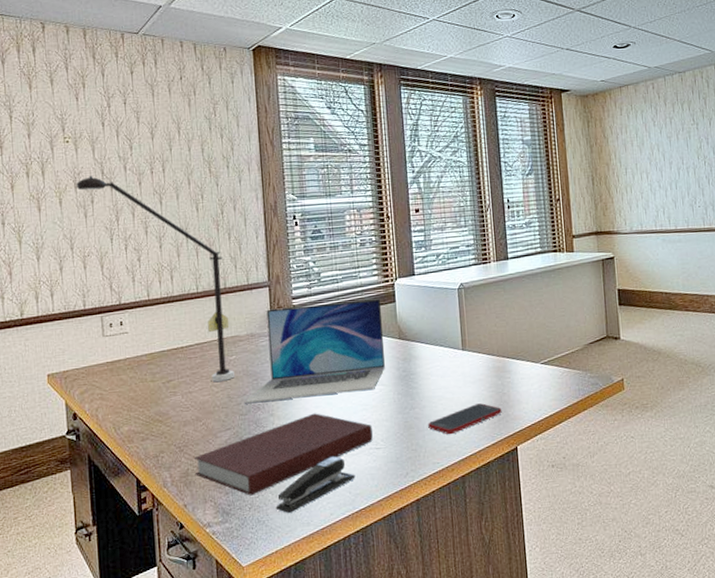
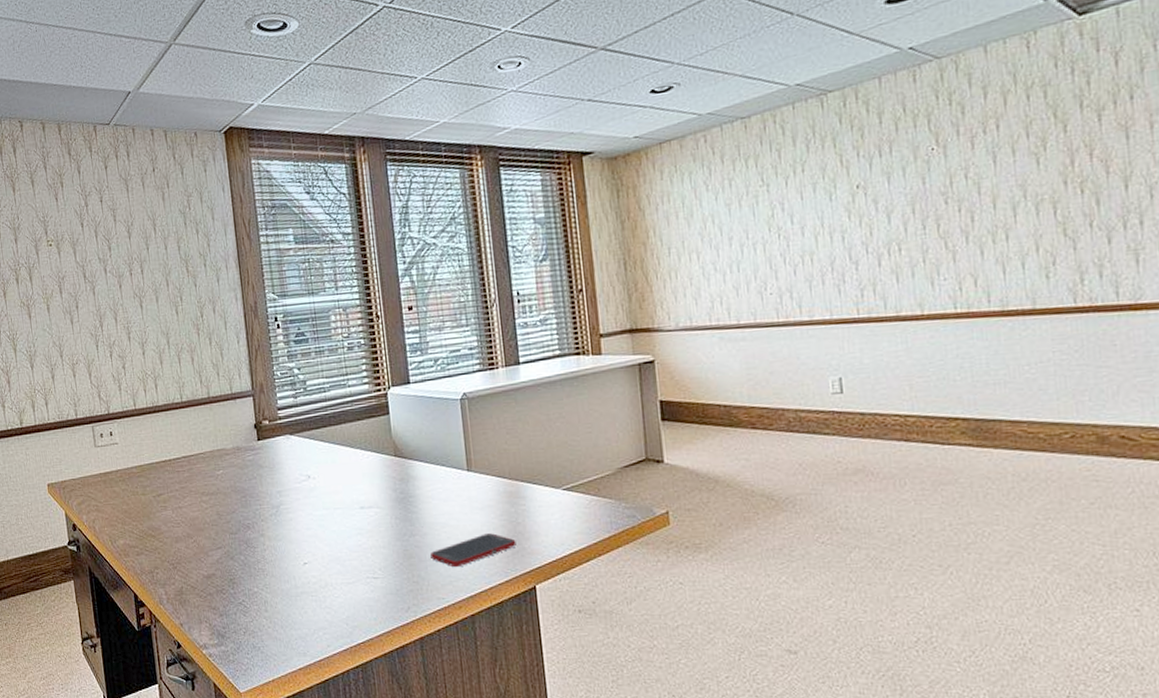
desk lamp: present [77,175,235,382] -> none [61,279,223,497]
notebook: present [193,413,373,496] -> none [187,535,370,620]
laptop: present [244,298,386,404] -> none [233,410,380,522]
stapler: present [275,456,356,514] -> none [270,584,353,642]

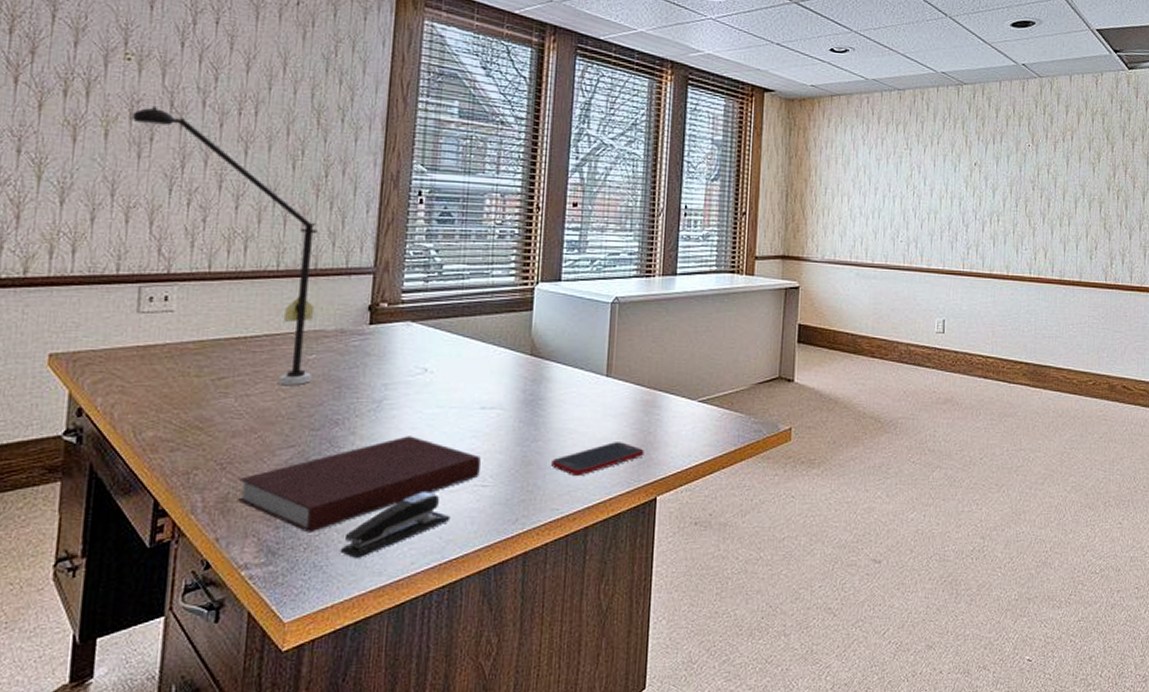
desk lamp: none [61,279,223,497] -> present [133,105,318,385]
notebook: none [187,535,370,620] -> present [236,436,481,533]
stapler: none [270,584,353,642] -> present [340,492,451,559]

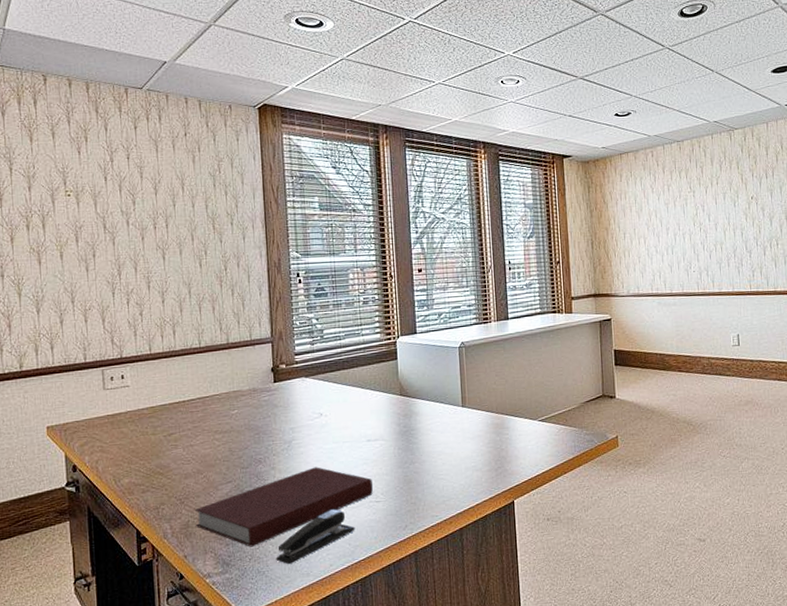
desk lamp: present [133,105,318,385] -> none [78,229,236,435]
cell phone: present [551,442,644,477] -> none [427,458,500,489]

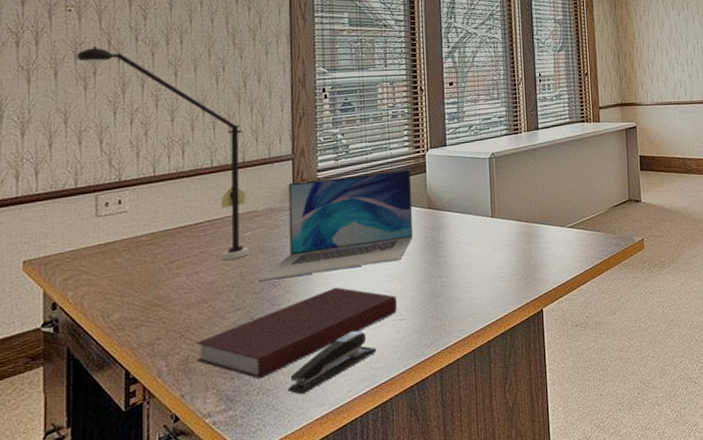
desk lamp: none [78,229,236,435] -> present [77,45,249,260]
laptop: none [245,356,387,458] -> present [258,169,413,282]

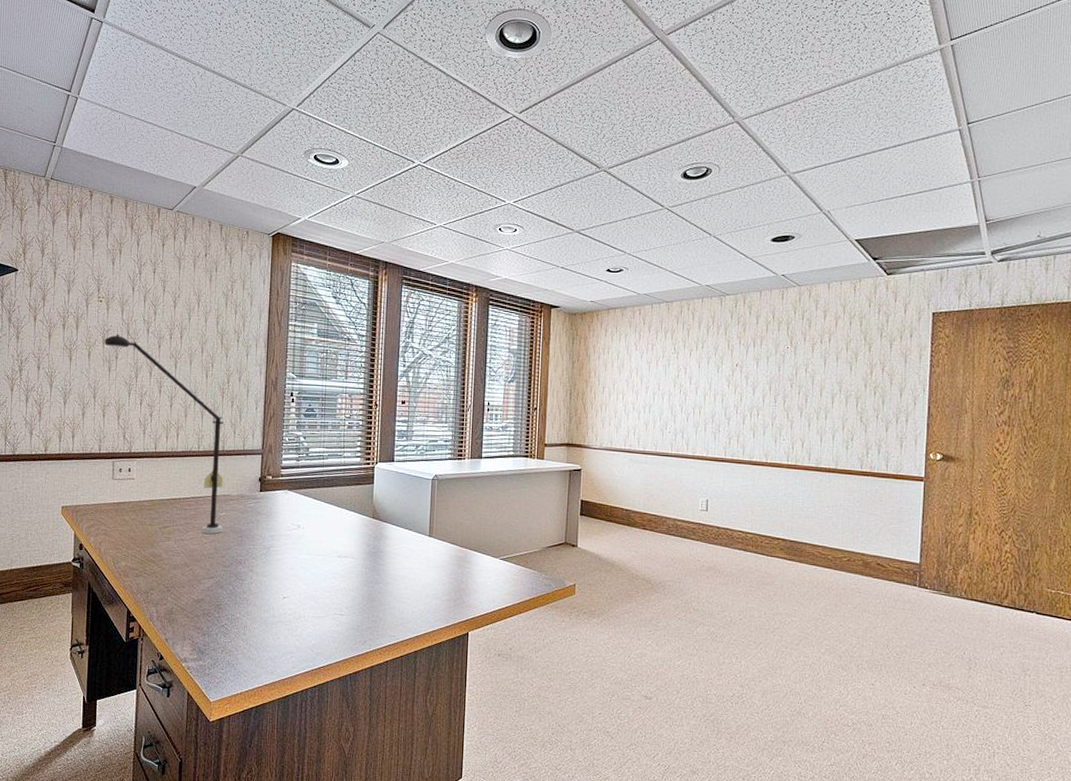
notebook: present [195,287,397,379] -> none [178,574,339,640]
laptop: present [258,169,413,282] -> none [228,475,361,561]
stapler: present [287,331,377,395] -> none [245,616,319,661]

